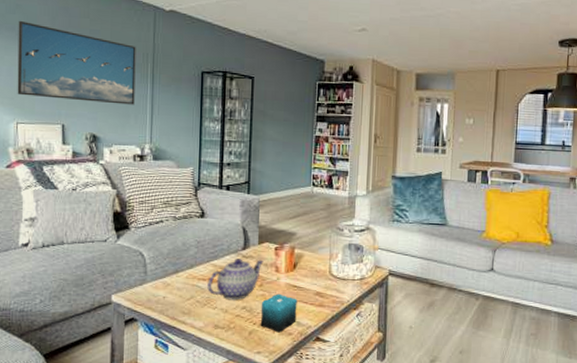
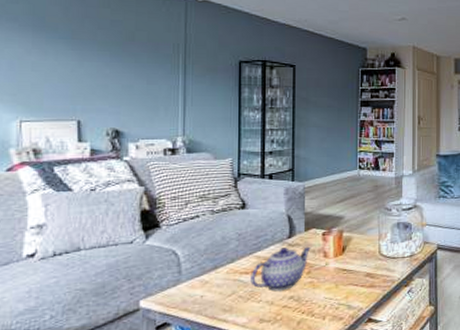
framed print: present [17,20,136,105] -> none [20,10,165,97]
candle: present [260,292,297,333] -> none [309,278,347,319]

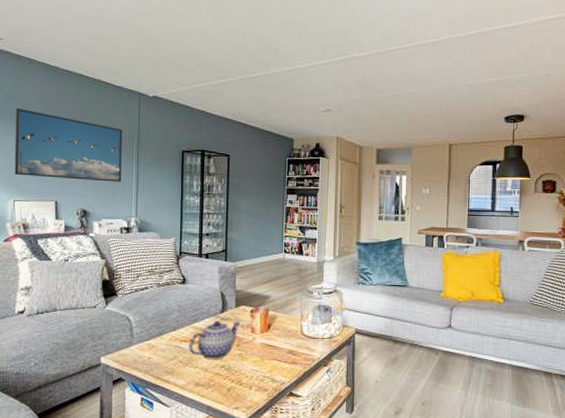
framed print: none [20,10,165,97] -> present [14,107,123,182]

